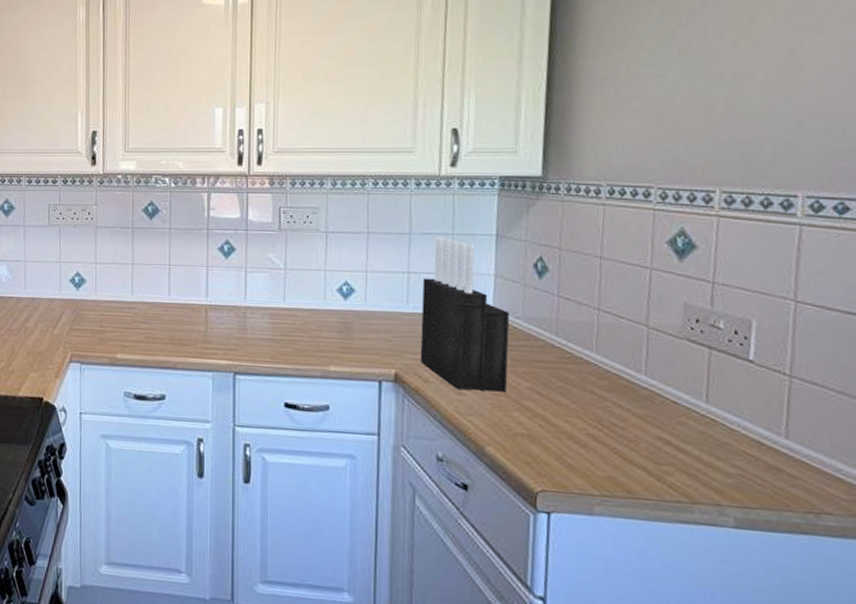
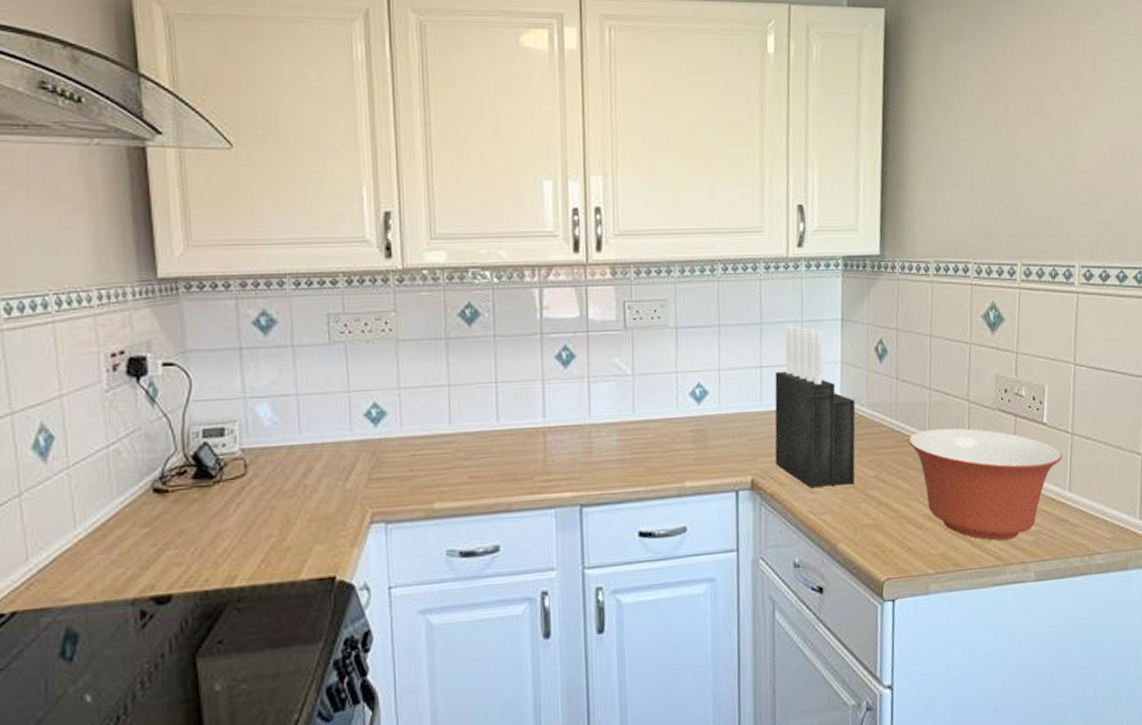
mixing bowl: none [571,350,776,478] -> present [908,428,1063,541]

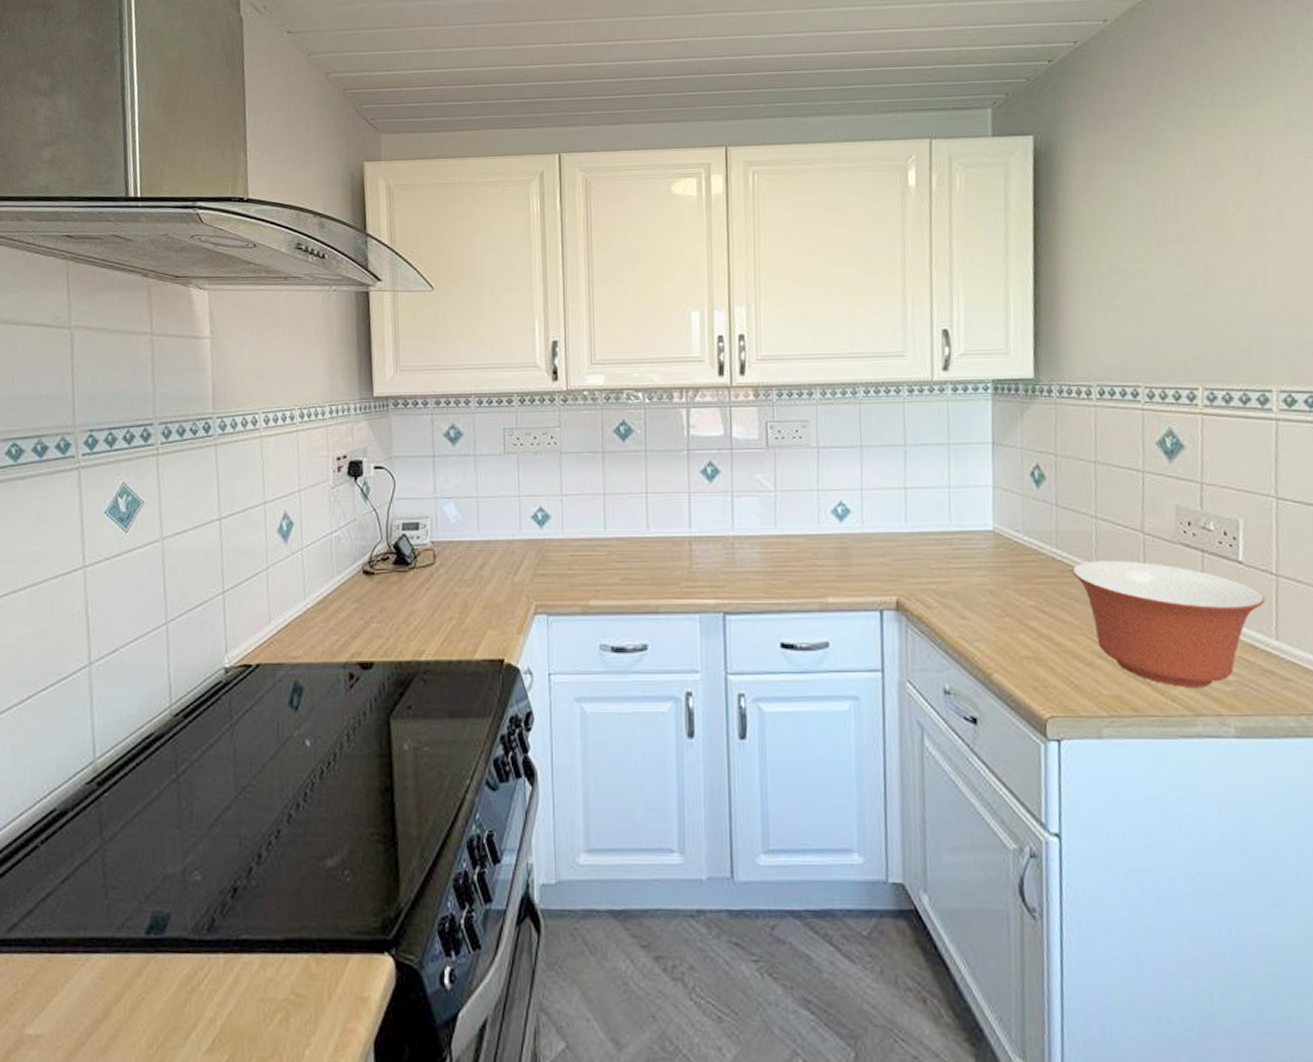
knife block: present [774,325,856,489] -> none [920,447,1011,614]

